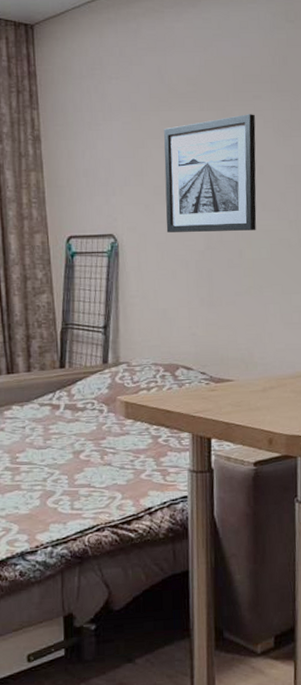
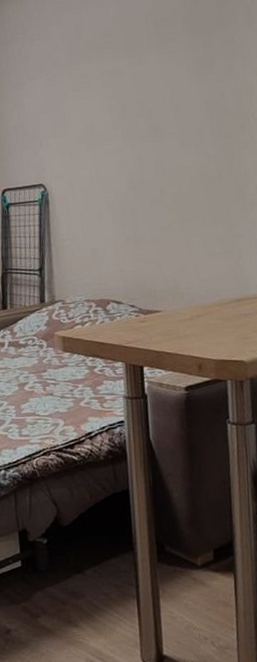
wall art: present [164,114,257,232] -> none [84,56,176,178]

